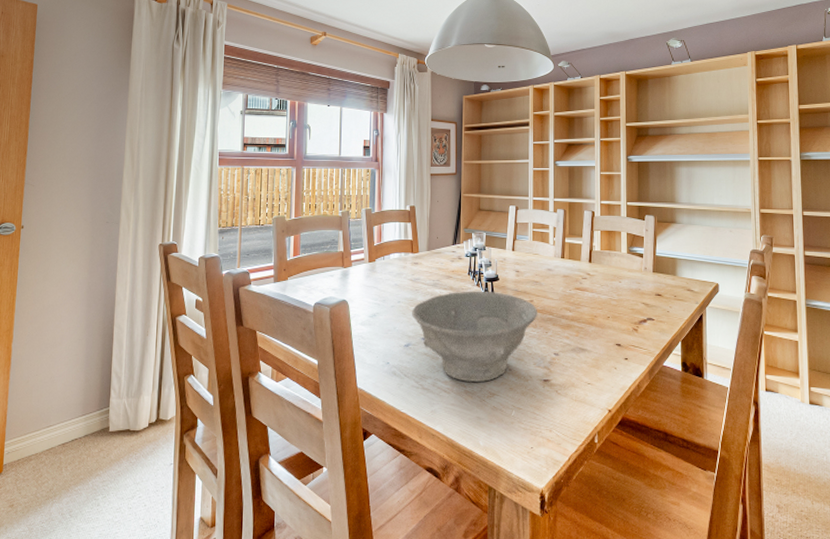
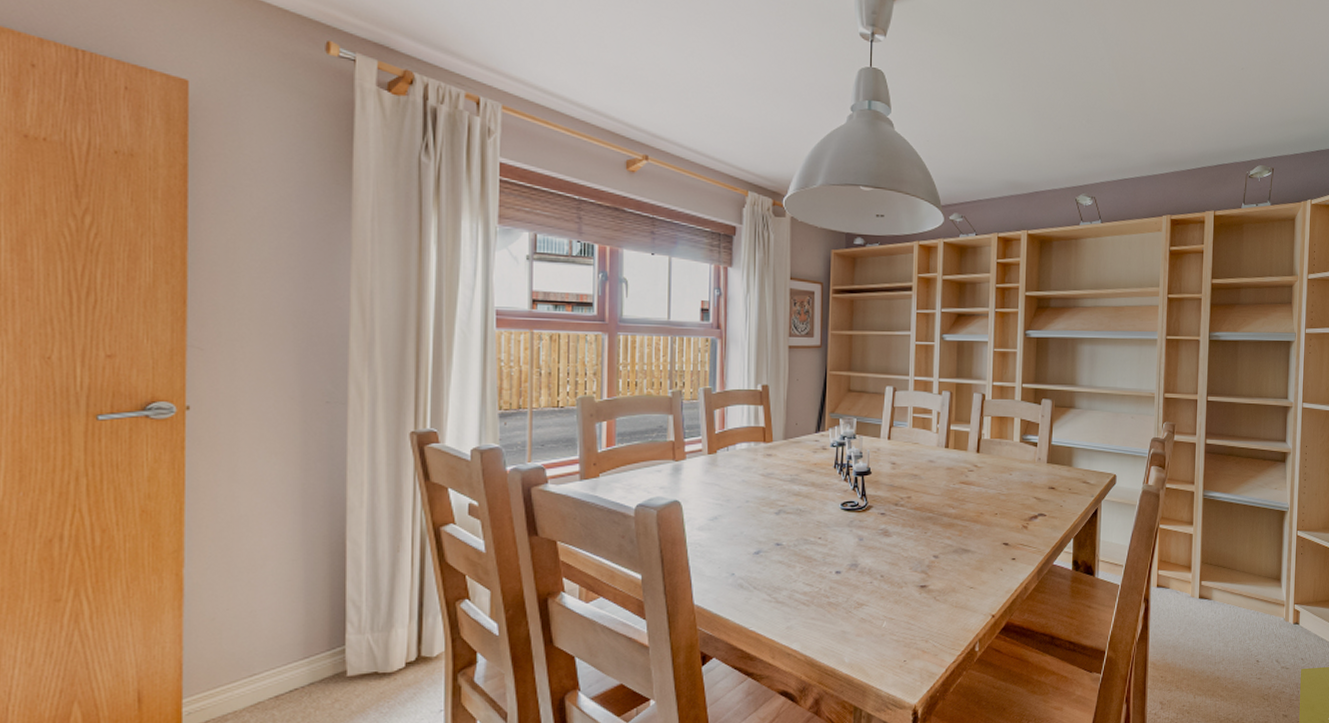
bowl: present [411,291,537,382] -> none [762,486,916,592]

